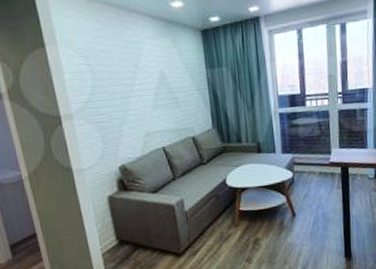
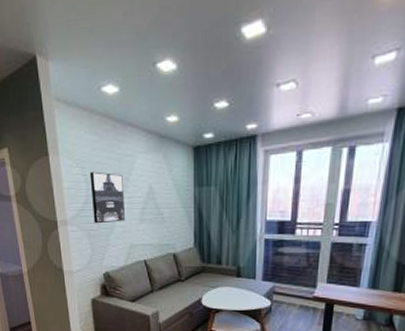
wall art: none [94,60,138,115] -> present [89,171,125,224]

